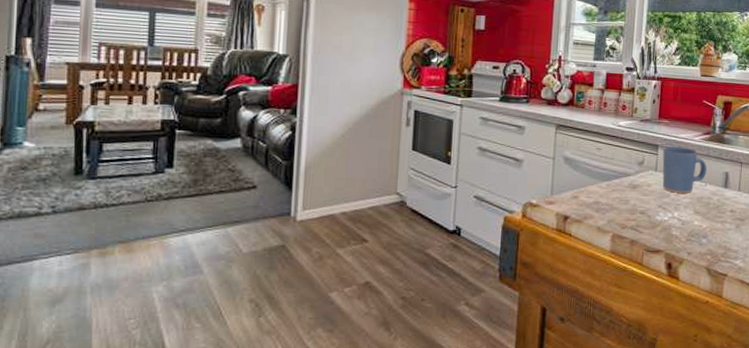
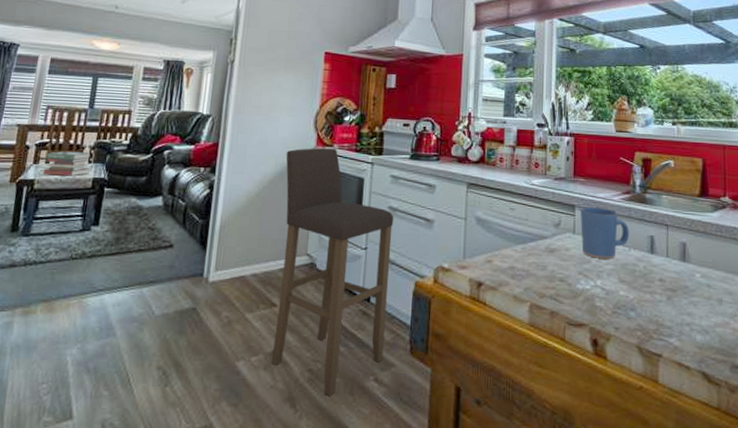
books: none [103,92,157,118] -> present [42,151,91,177]
bar stool: none [364,89,484,321] -> present [271,147,394,397]

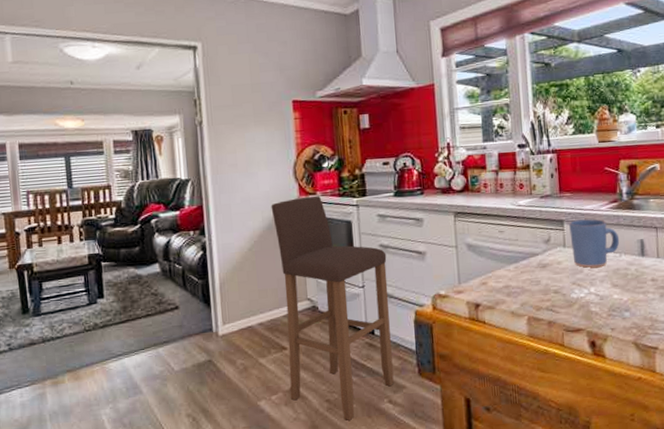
books: present [42,151,91,177] -> none [38,231,83,258]

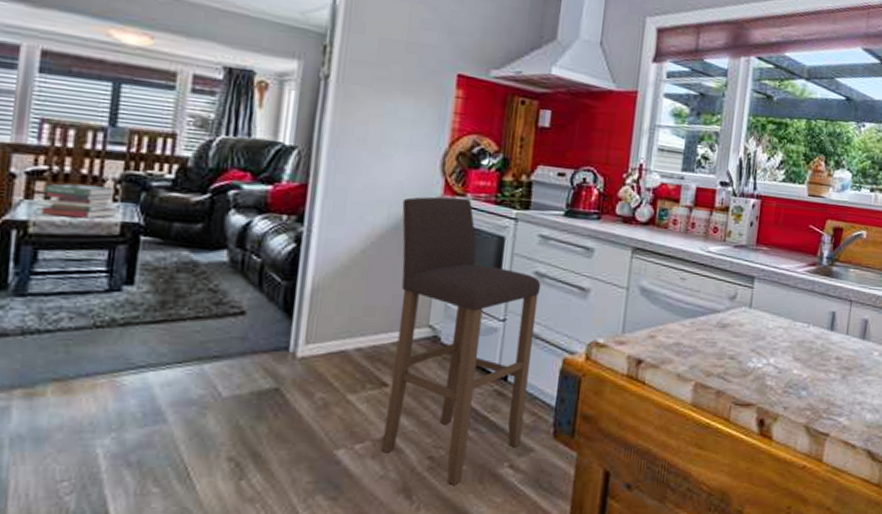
books: none [38,231,83,258] -> present [41,183,116,219]
mug: present [569,219,620,268] -> none [757,278,811,336]

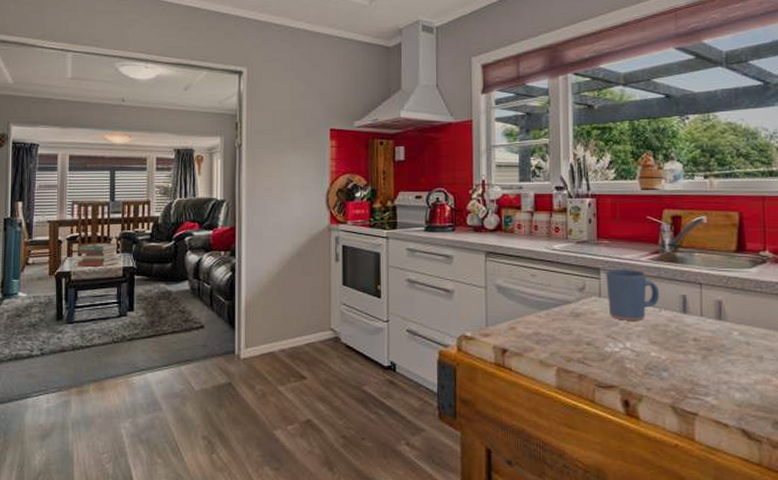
bar stool: present [380,196,541,486] -> none [301,225,413,461]
mug: none [757,278,811,336] -> present [606,269,660,321]

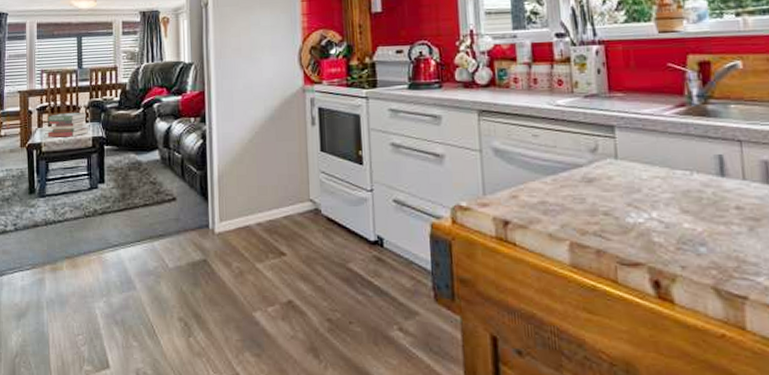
mug: present [606,269,660,321] -> none [622,126,690,186]

